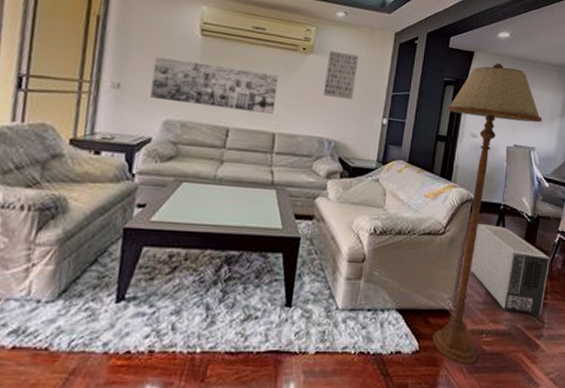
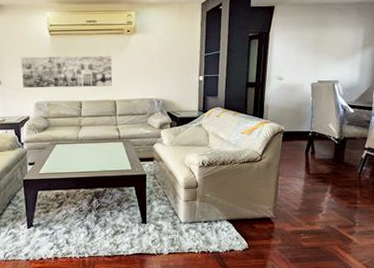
wall art: present [324,51,358,101] -> none [148,28,173,66]
floor lamp: present [432,63,542,364] -> none [253,12,344,256]
air purifier: present [471,224,550,317] -> none [286,149,358,218]

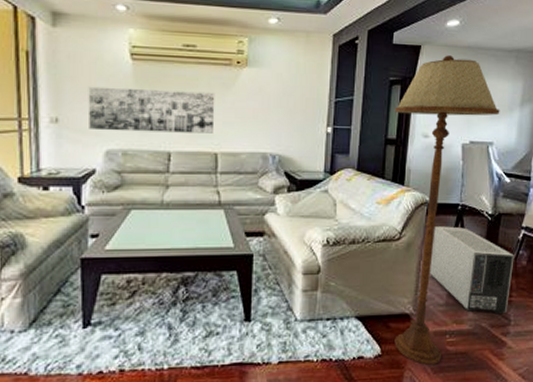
floor lamp: none [253,12,344,256] -> present [394,55,500,365]
air purifier: none [286,149,358,218] -> present [430,226,514,315]

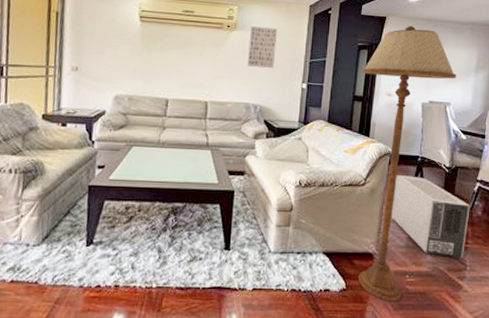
wall art: present [88,86,215,133] -> none [102,42,208,85]
wall art: none [263,62,296,112] -> present [248,26,277,69]

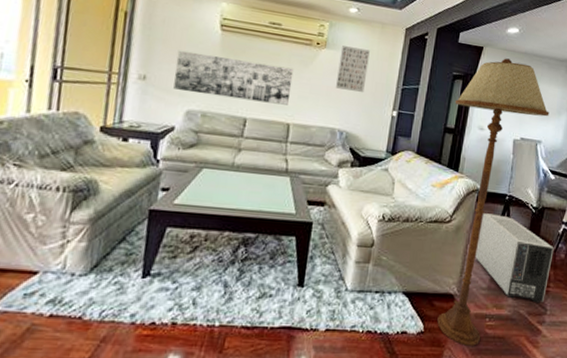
wall art: none [102,42,208,85] -> present [173,50,294,105]

